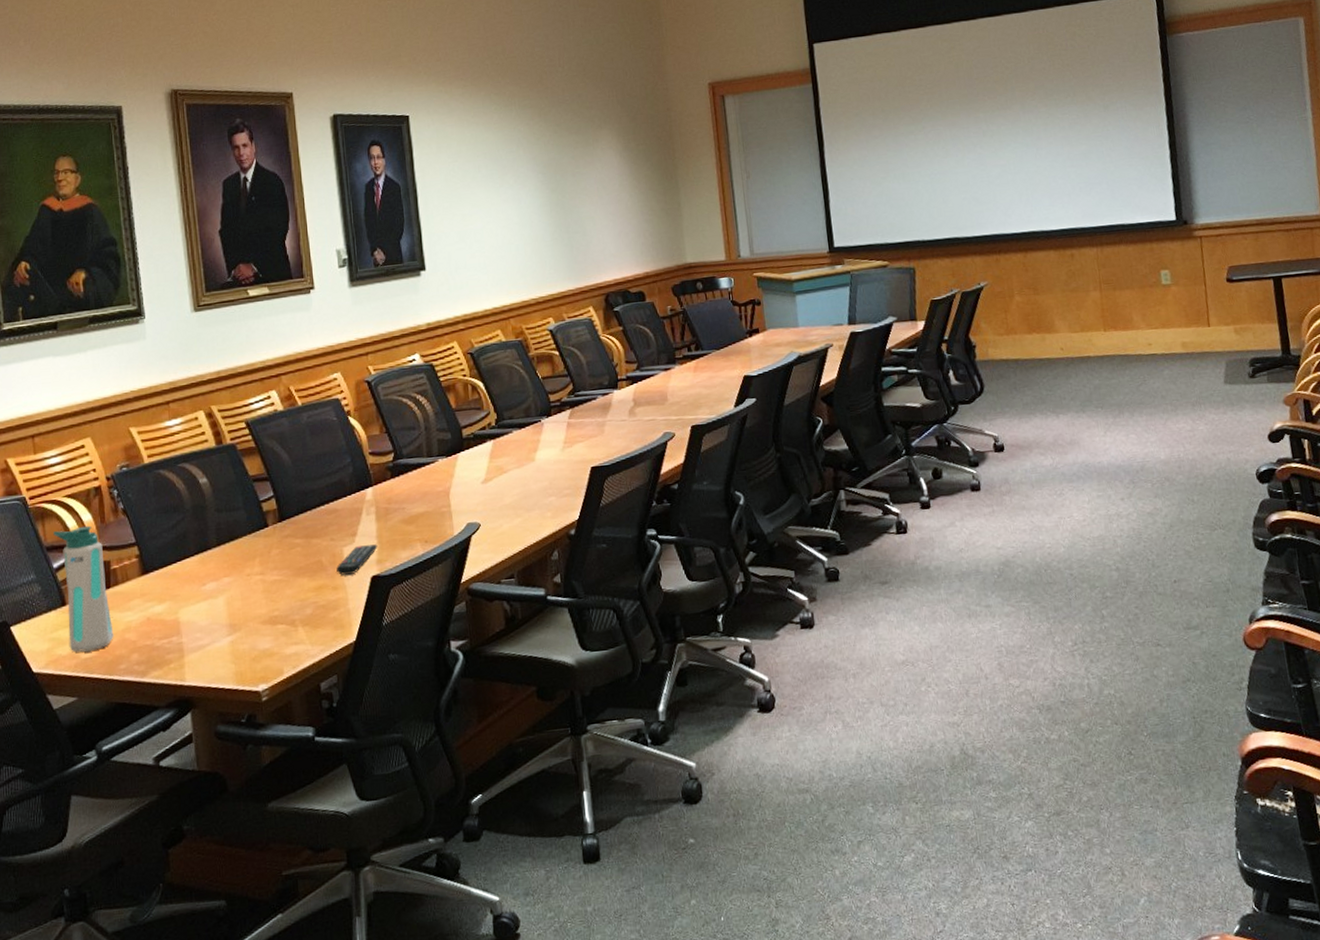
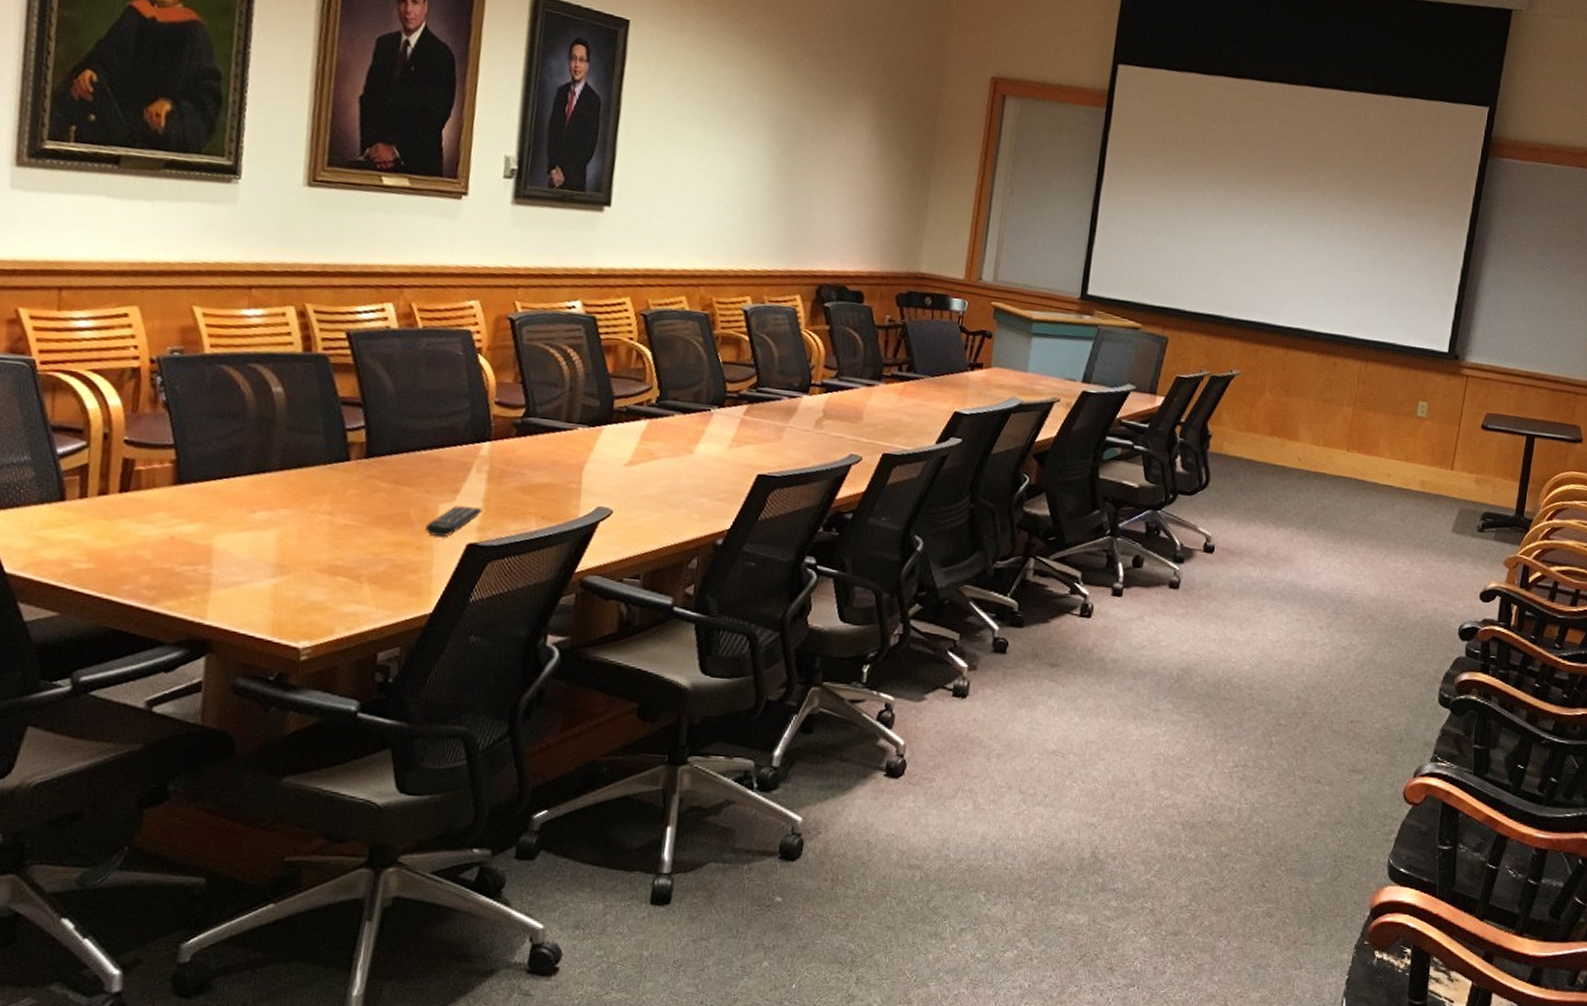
water bottle: present [53,525,114,652] -> none [59,409,129,562]

